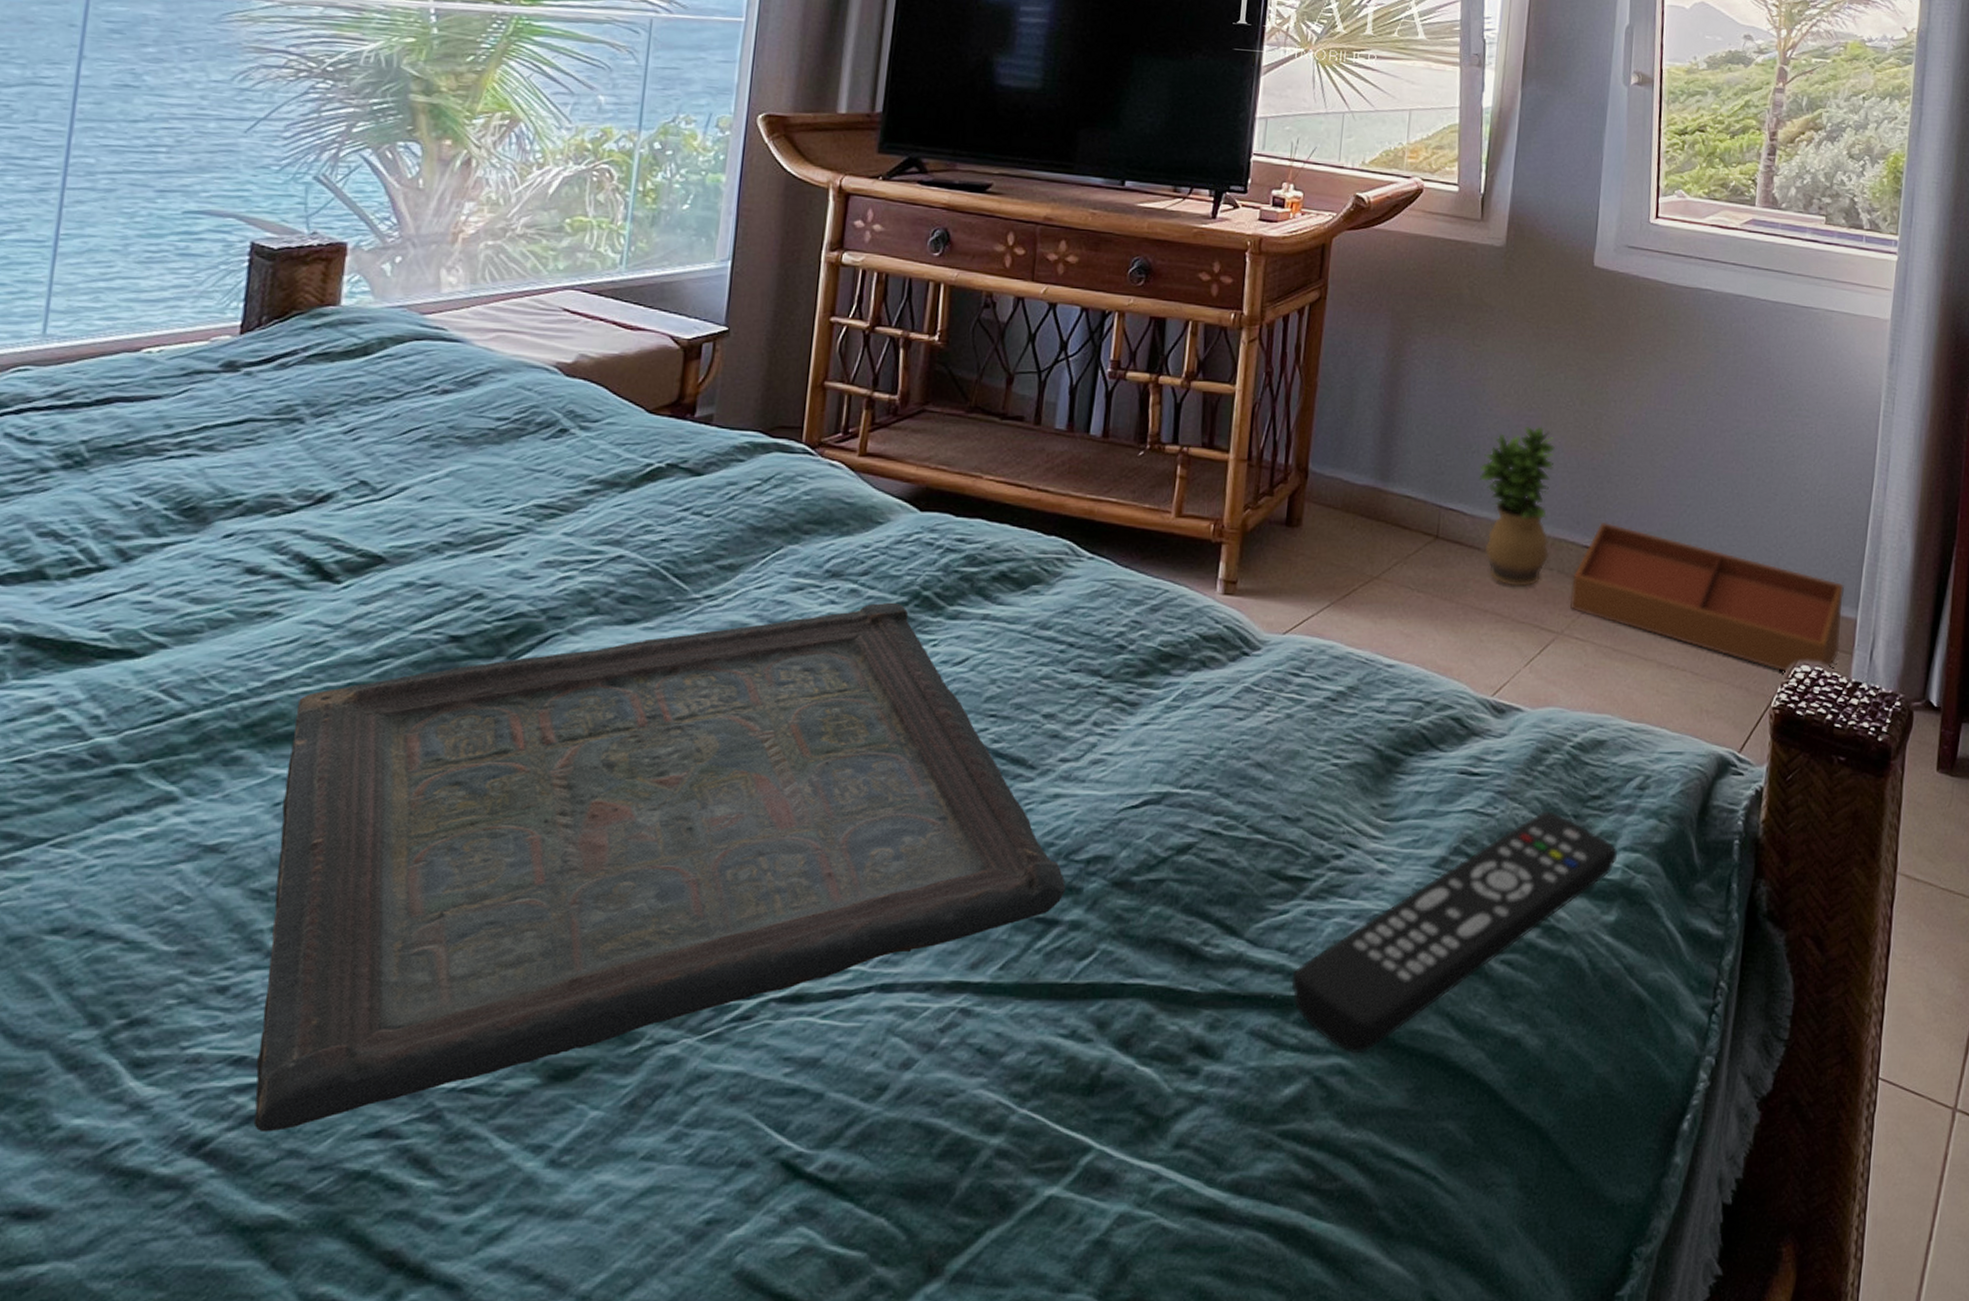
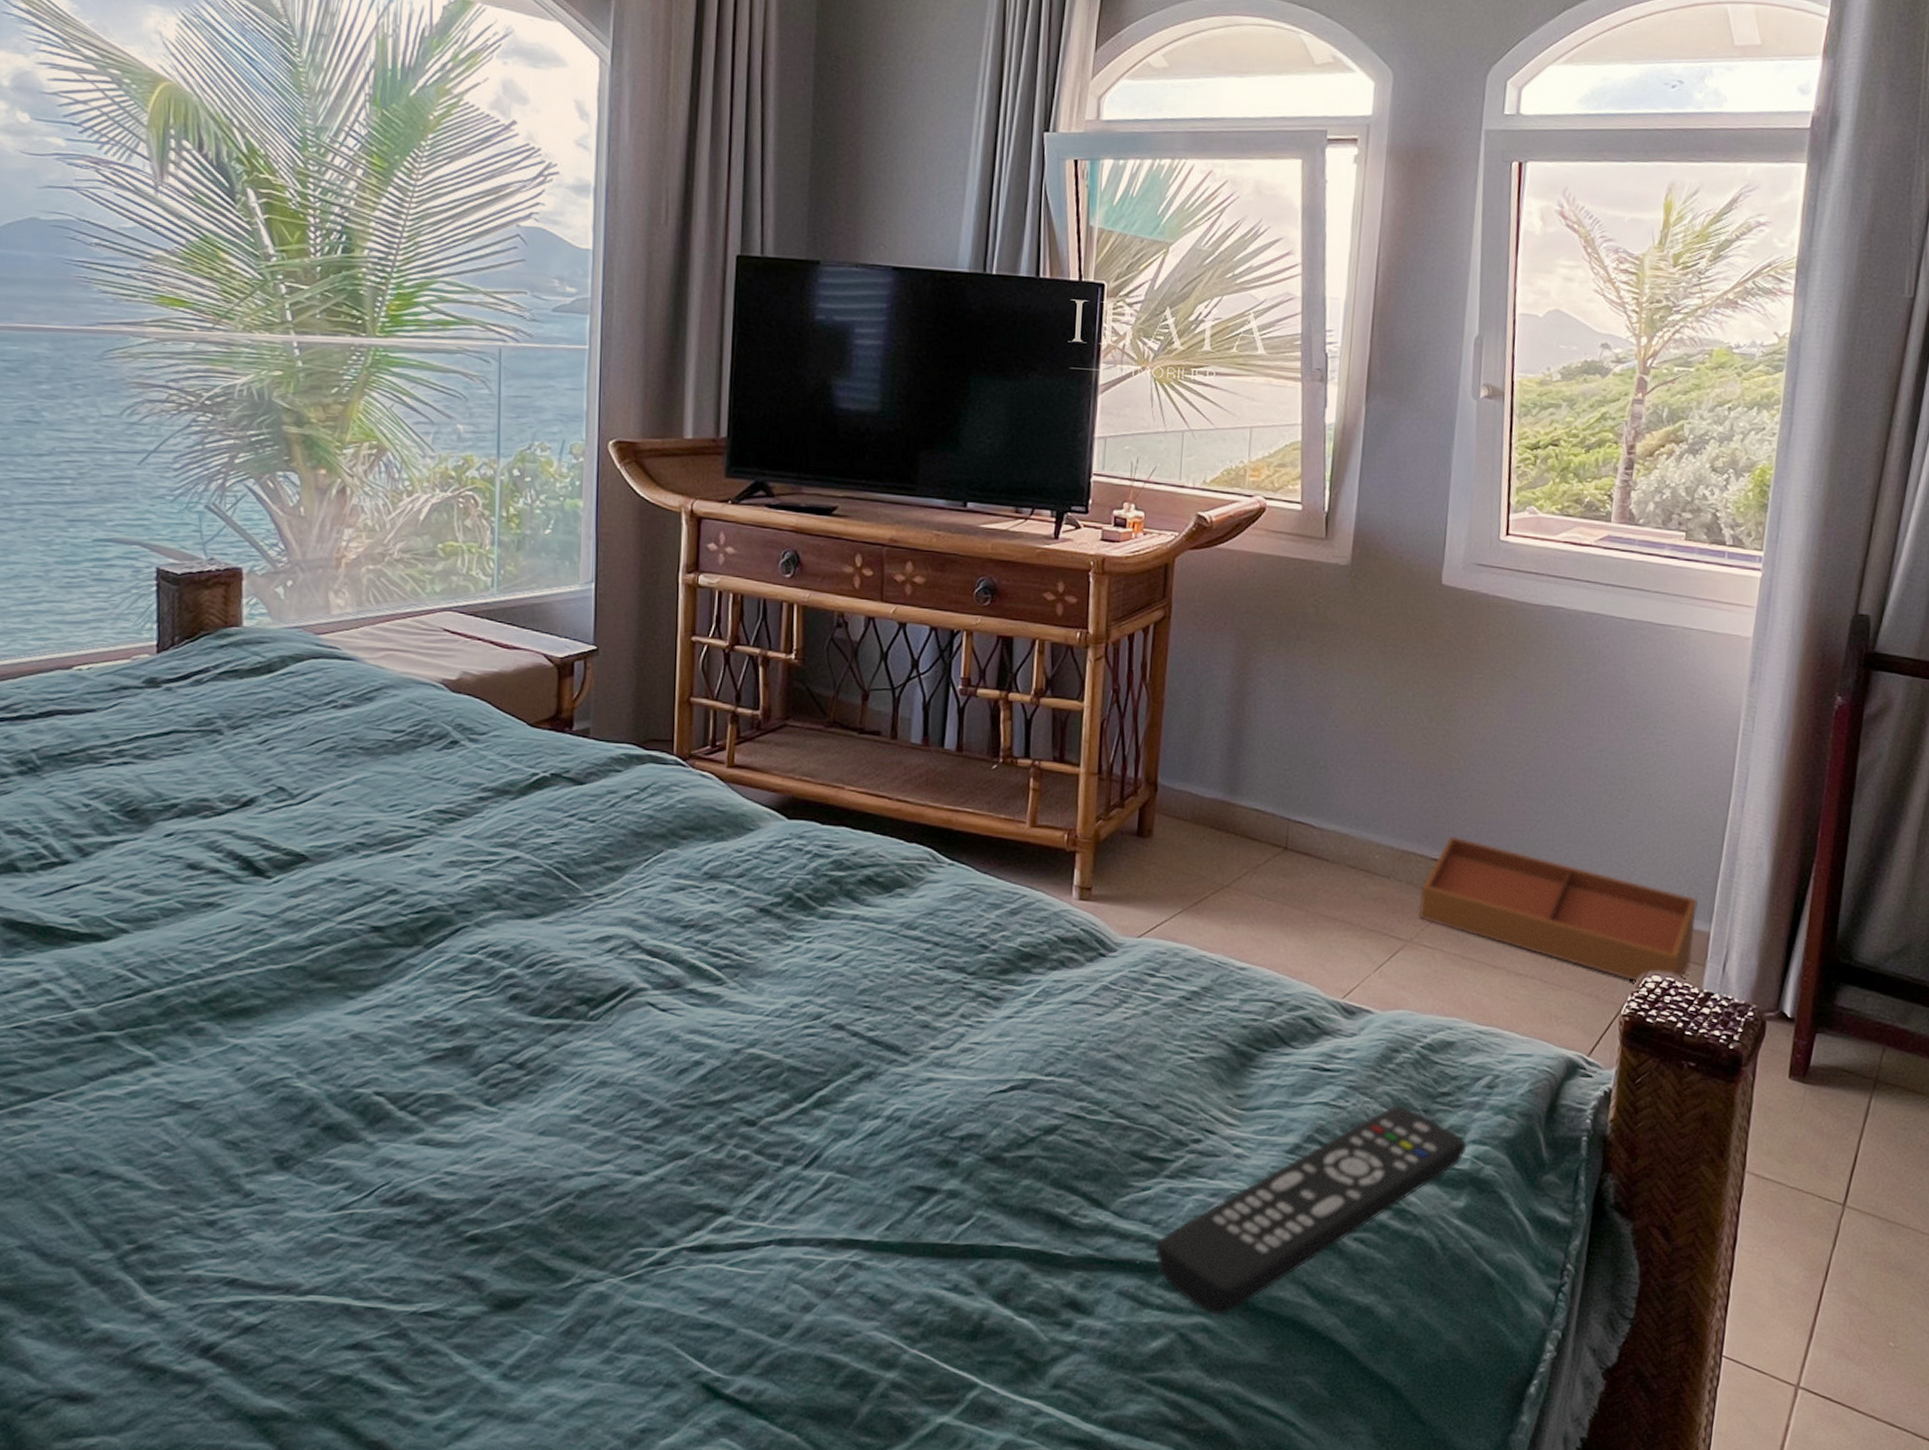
serving tray: present [253,602,1065,1133] -> none [244,902,942,1341]
potted plant: present [1479,425,1555,587] -> none [1327,742,1403,897]

